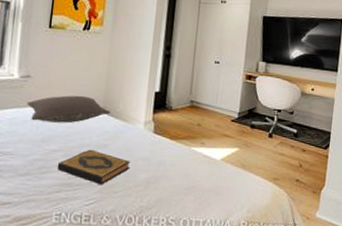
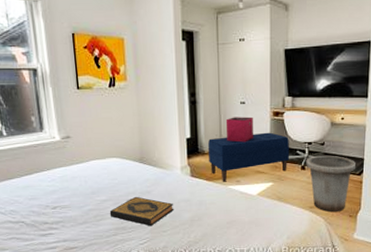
pillow: present [27,95,111,124] -> none [72,149,149,177]
bench: none [175,94,259,143] -> present [208,132,290,182]
storage bin: none [196,75,226,103] -> present [225,116,254,143]
trash can: none [273,124,323,186] -> present [306,155,356,212]

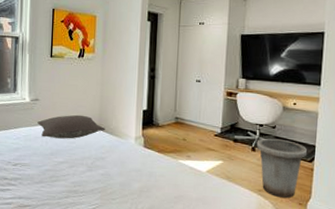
pillow: none [72,149,149,177] -> present [37,114,106,139]
hardback book: present [109,196,174,225] -> none [64,161,125,192]
bench: present [208,132,290,182] -> none [162,111,241,156]
storage bin: present [225,116,254,143] -> none [180,93,207,119]

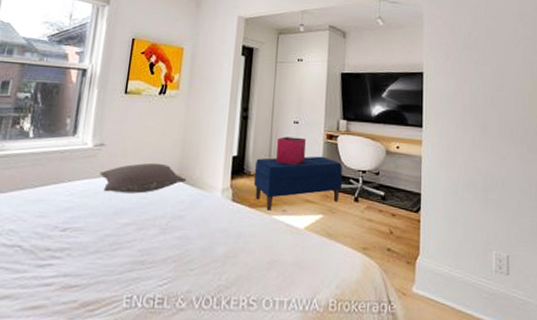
bench: none [162,111,241,156] -> present [254,156,343,211]
storage bin: none [180,93,207,119] -> present [275,136,306,166]
trash can: present [256,138,307,198] -> none [359,186,412,256]

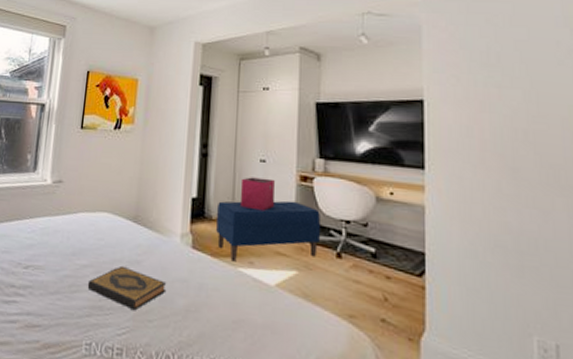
pillow: present [100,162,187,194] -> none [58,202,144,235]
hardback book: none [129,221,208,261] -> present [87,265,167,310]

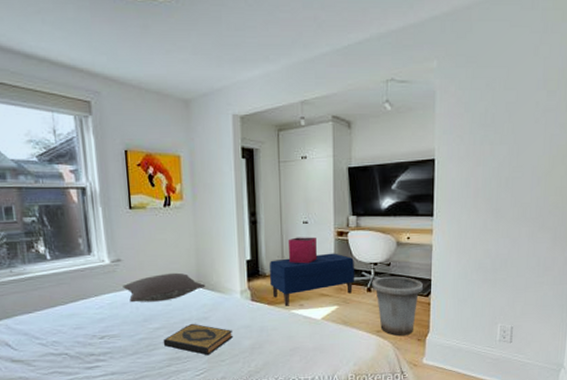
pillow: none [58,202,144,235] -> present [123,272,206,303]
trash can: none [343,240,413,329] -> present [372,276,423,336]

